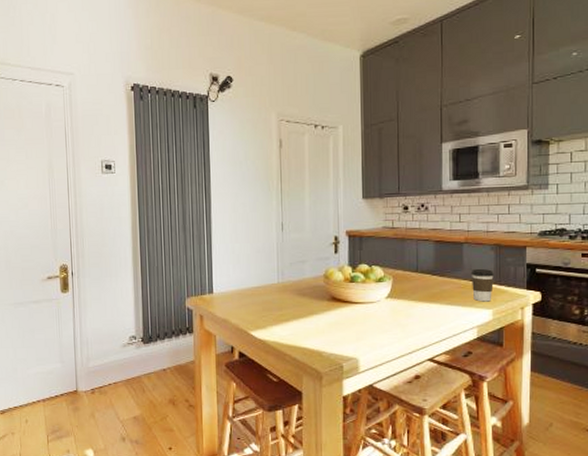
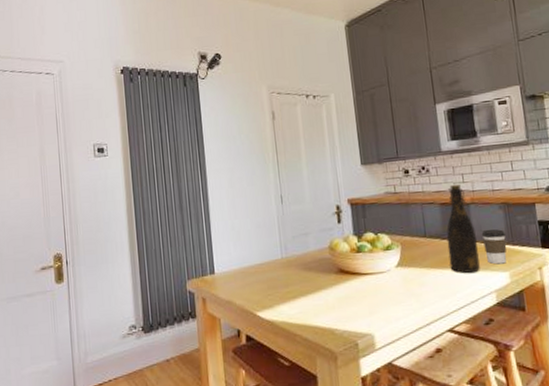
bottle: none [437,223,465,309] -> present [446,184,480,274]

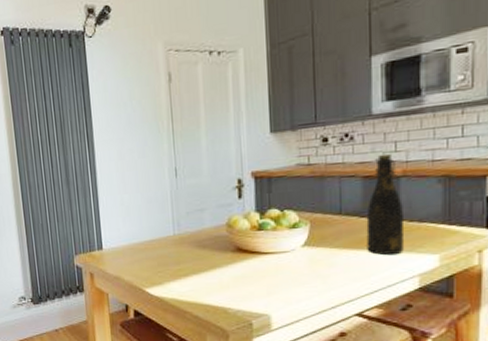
coffee cup: present [481,229,507,265] -> none [410,206,443,246]

